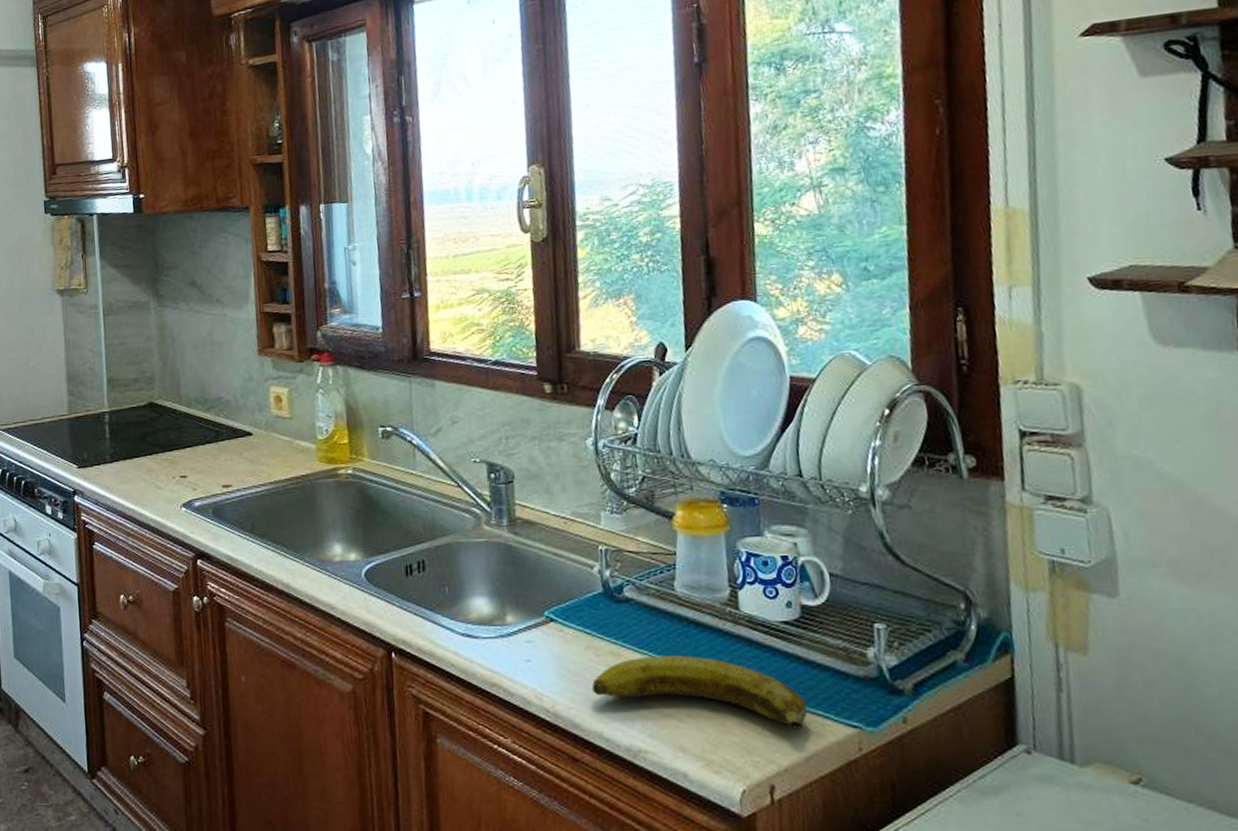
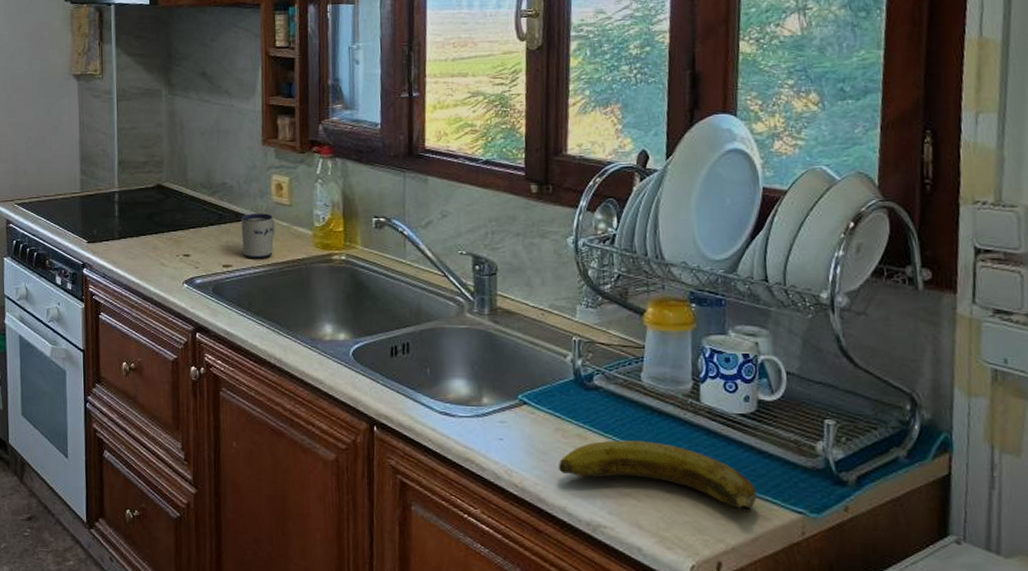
mug: none [239,428,277,478] -> present [241,213,276,259]

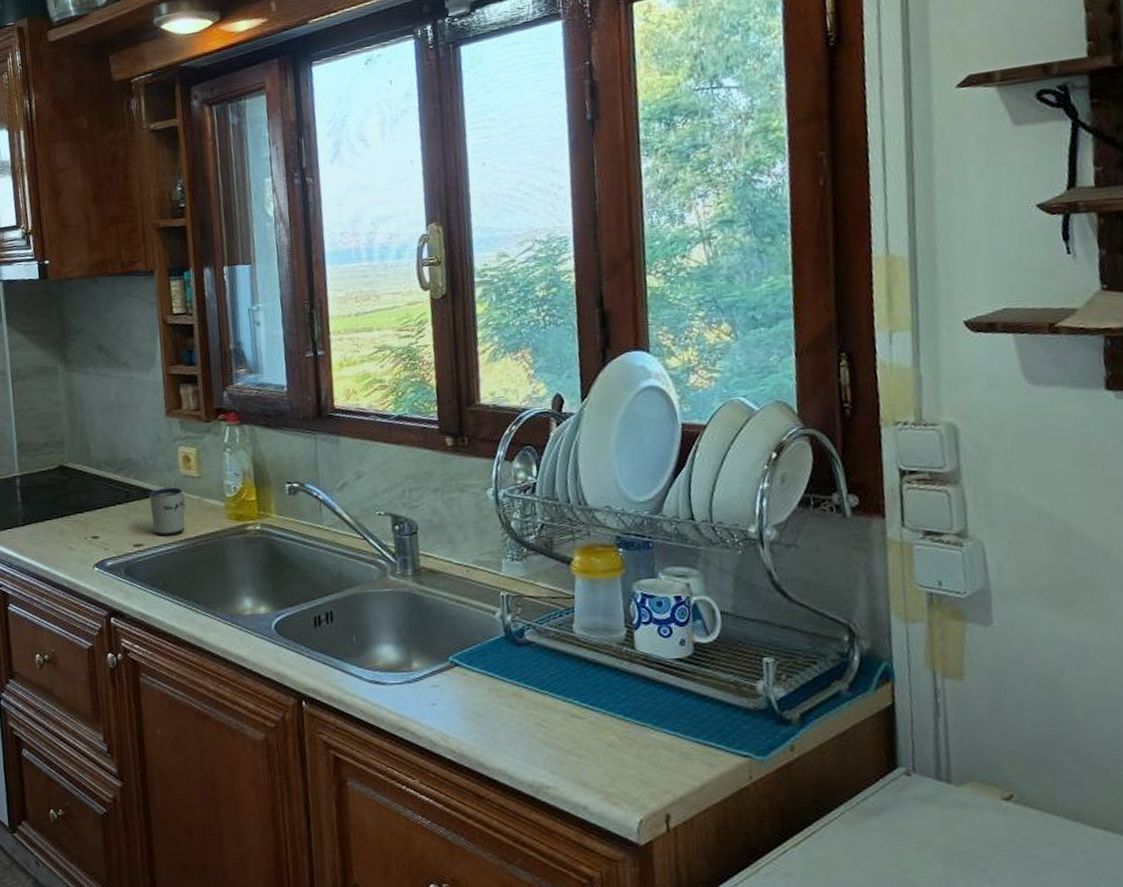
banana: present [559,440,758,513] -> none [495,694,702,761]

